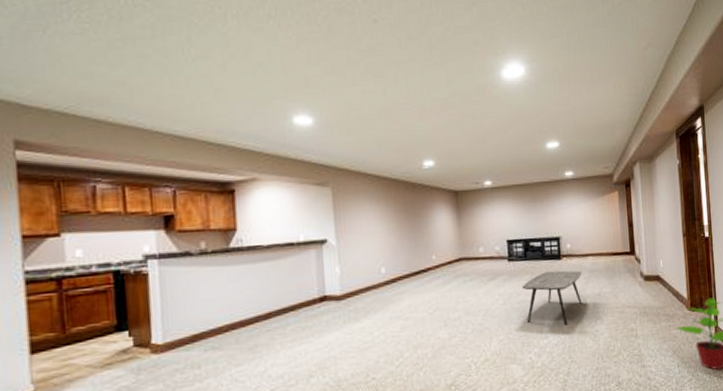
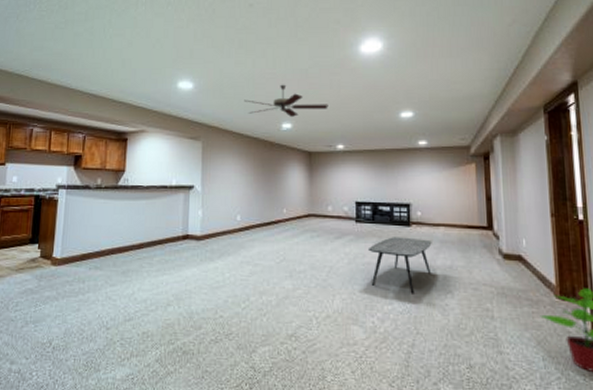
ceiling fan: none [377,116,473,153] -> present [244,84,328,117]

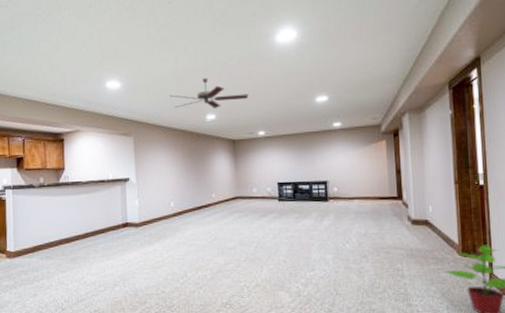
coffee table: present [367,237,432,294] -> none [290,211,348,261]

